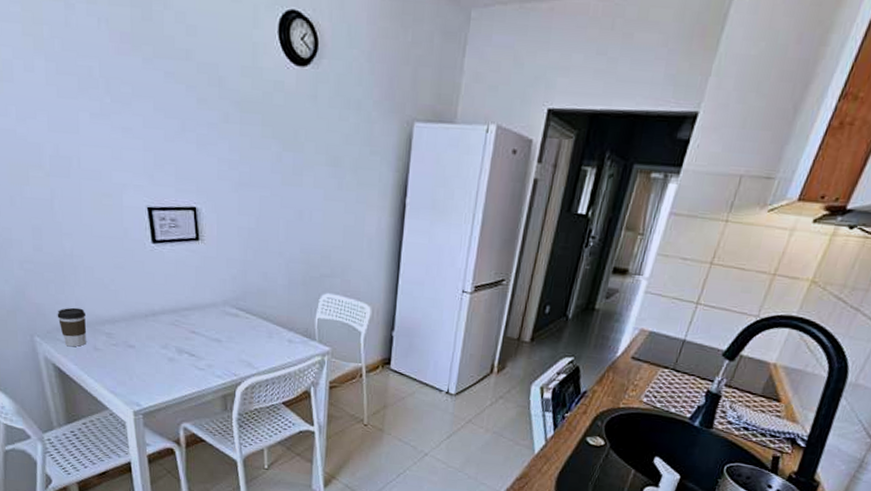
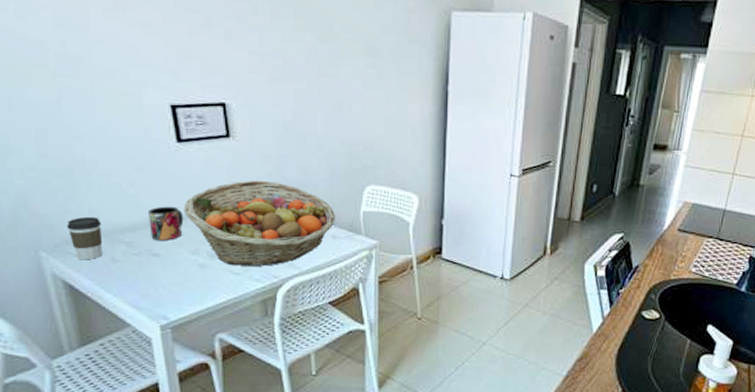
mug: none [125,302,156,334] -> present [147,206,184,240]
fruit basket: none [156,282,292,364] -> present [183,180,335,266]

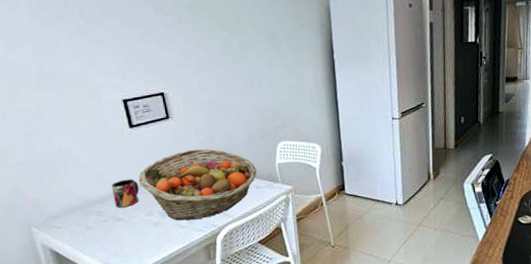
coffee cup: present [67,216,102,260] -> none [51,195,79,231]

